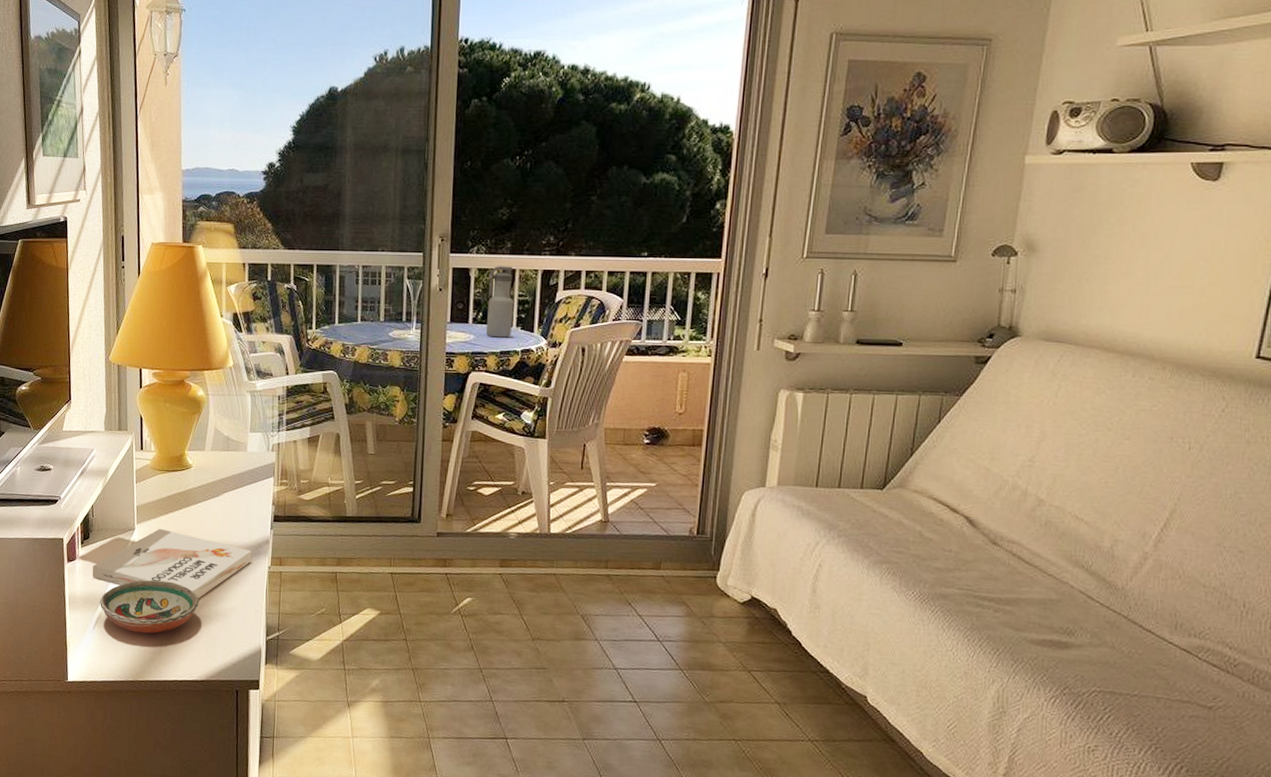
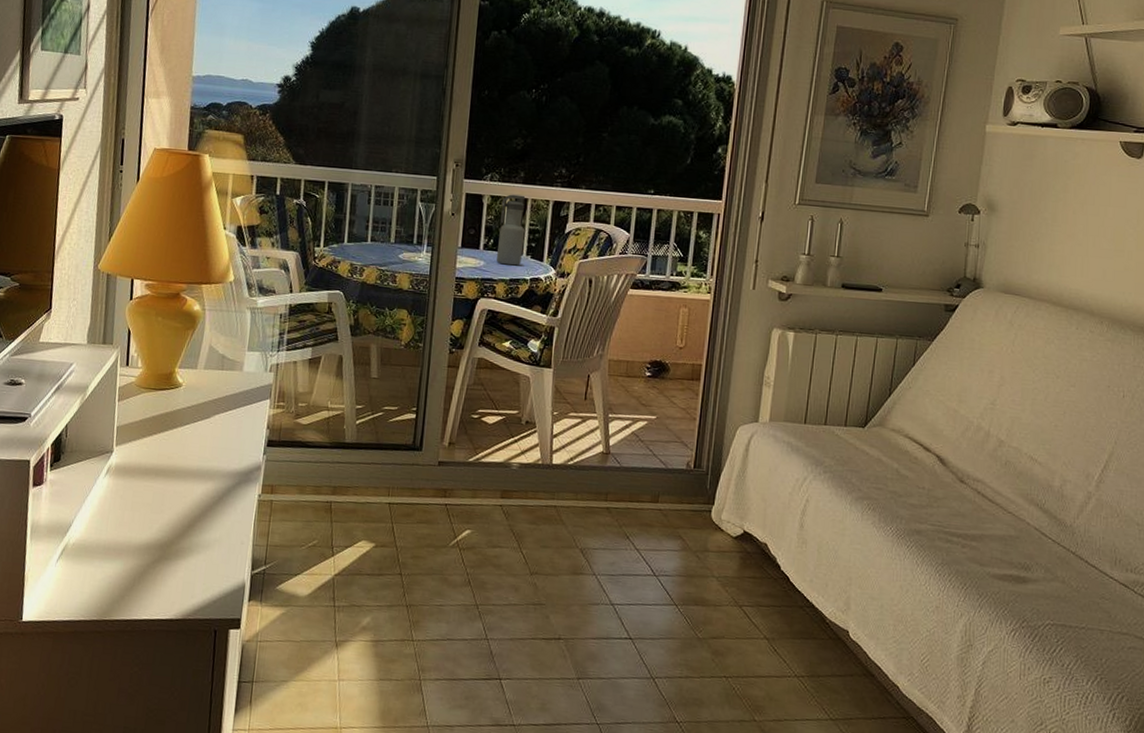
book: present [92,528,252,599] -> none [60,451,241,529]
decorative bowl: present [100,579,199,634] -> none [66,507,180,568]

